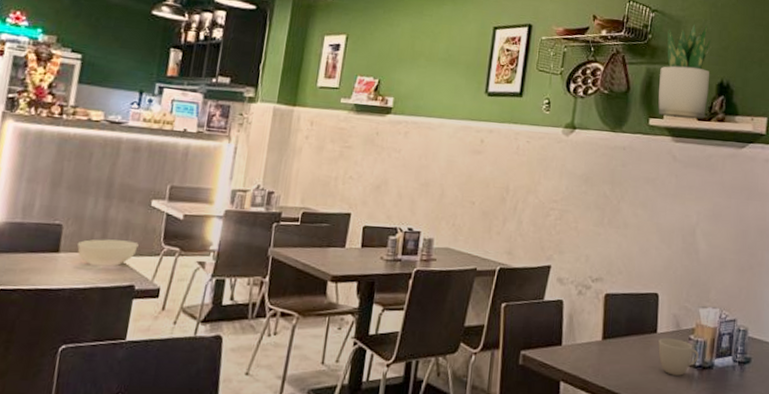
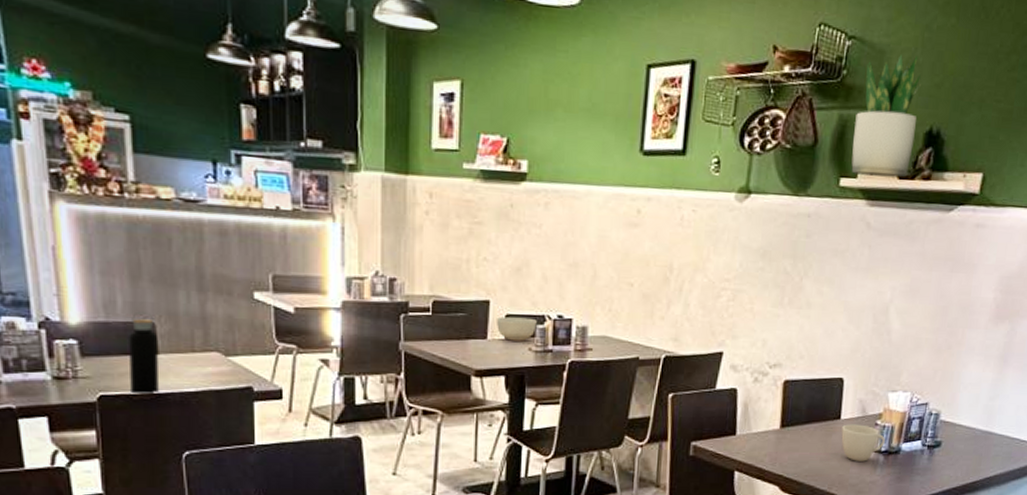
water bottle: none [27,214,64,290] -> present [129,311,159,395]
bowl: present [77,239,139,267] -> none [176,337,248,369]
bowl: none [354,228,390,251] -> present [497,317,537,341]

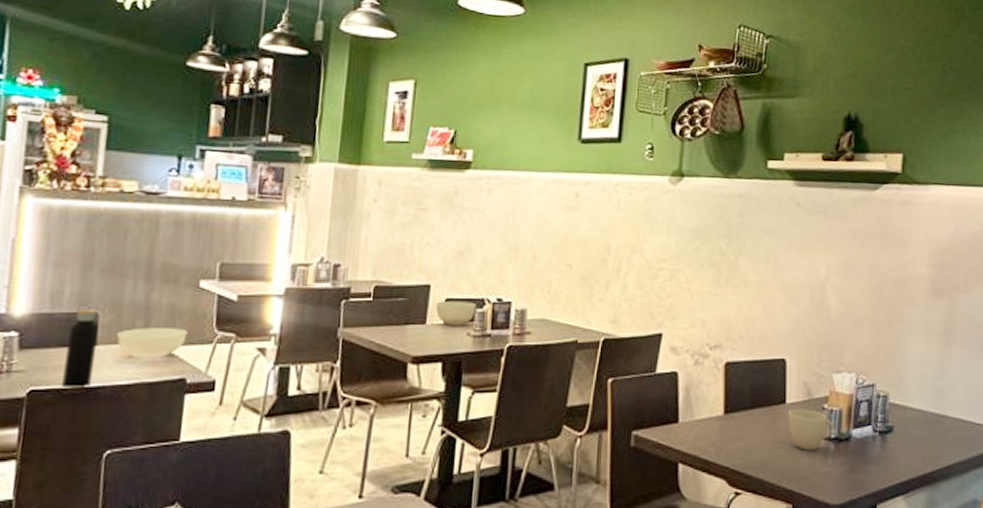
bowl: none [176,337,248,369] -> present [116,327,188,360]
planter: present [851,54,921,178] -> none [777,49,836,160]

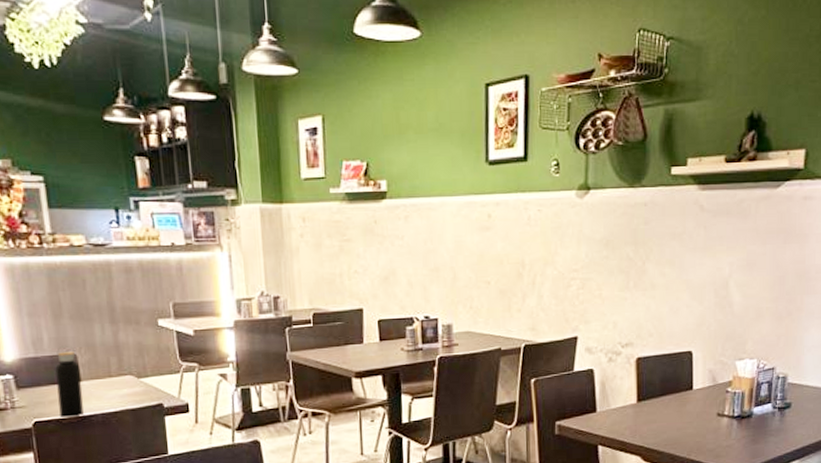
bowl: present [116,327,188,360] -> none [95,362,157,391]
bowl: present [436,301,476,326] -> none [371,321,407,343]
cup: present [788,409,834,450] -> none [695,393,737,428]

